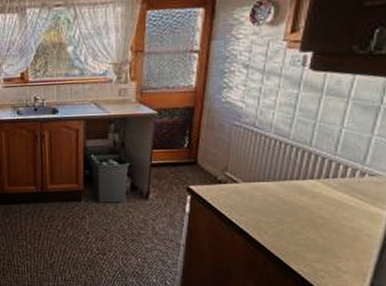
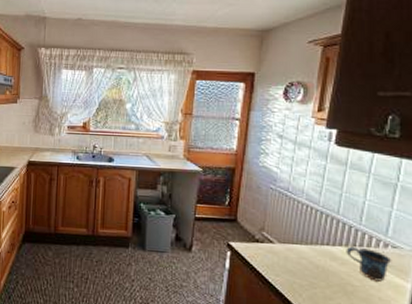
mug: none [317,178,369,212] -> present [346,246,392,282]

